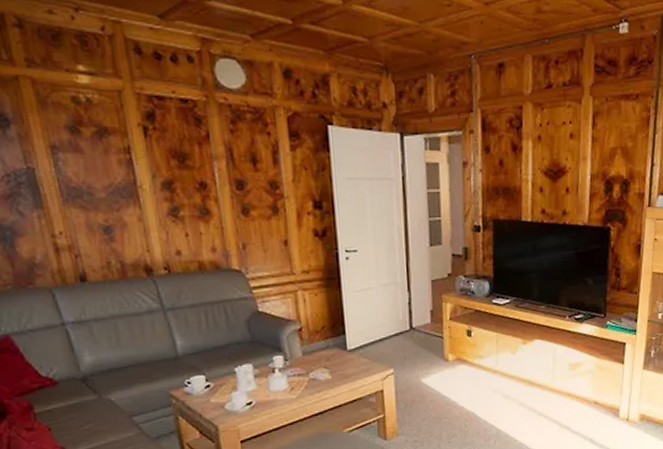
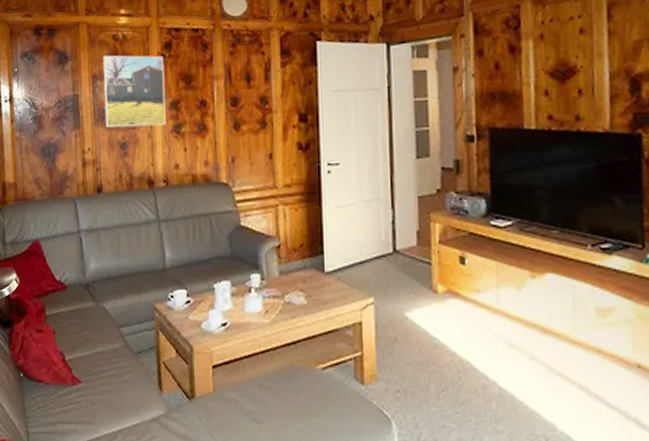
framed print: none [62,121,159,210] -> present [103,55,166,128]

